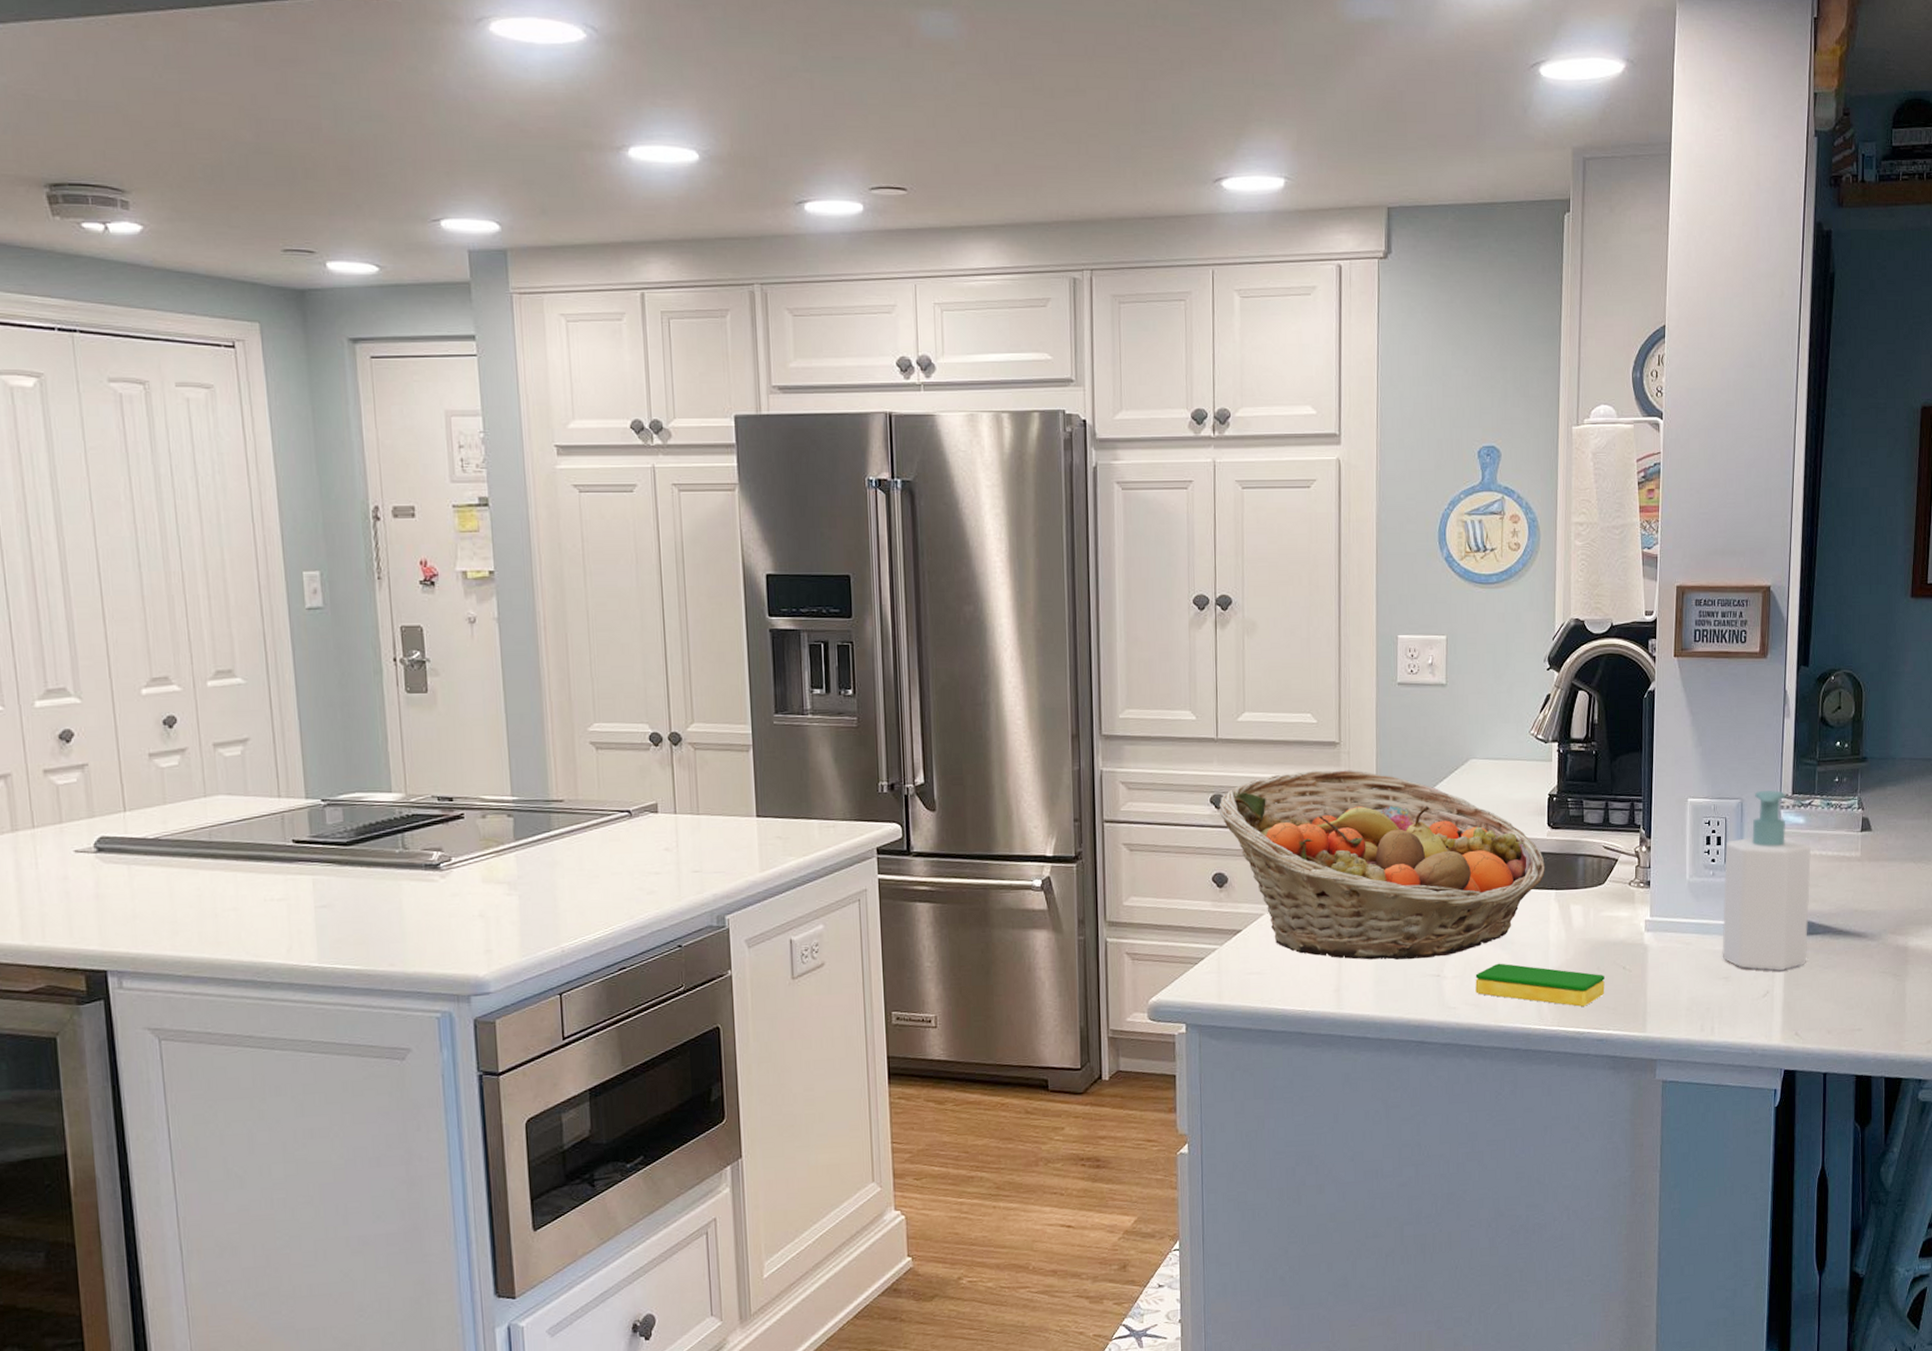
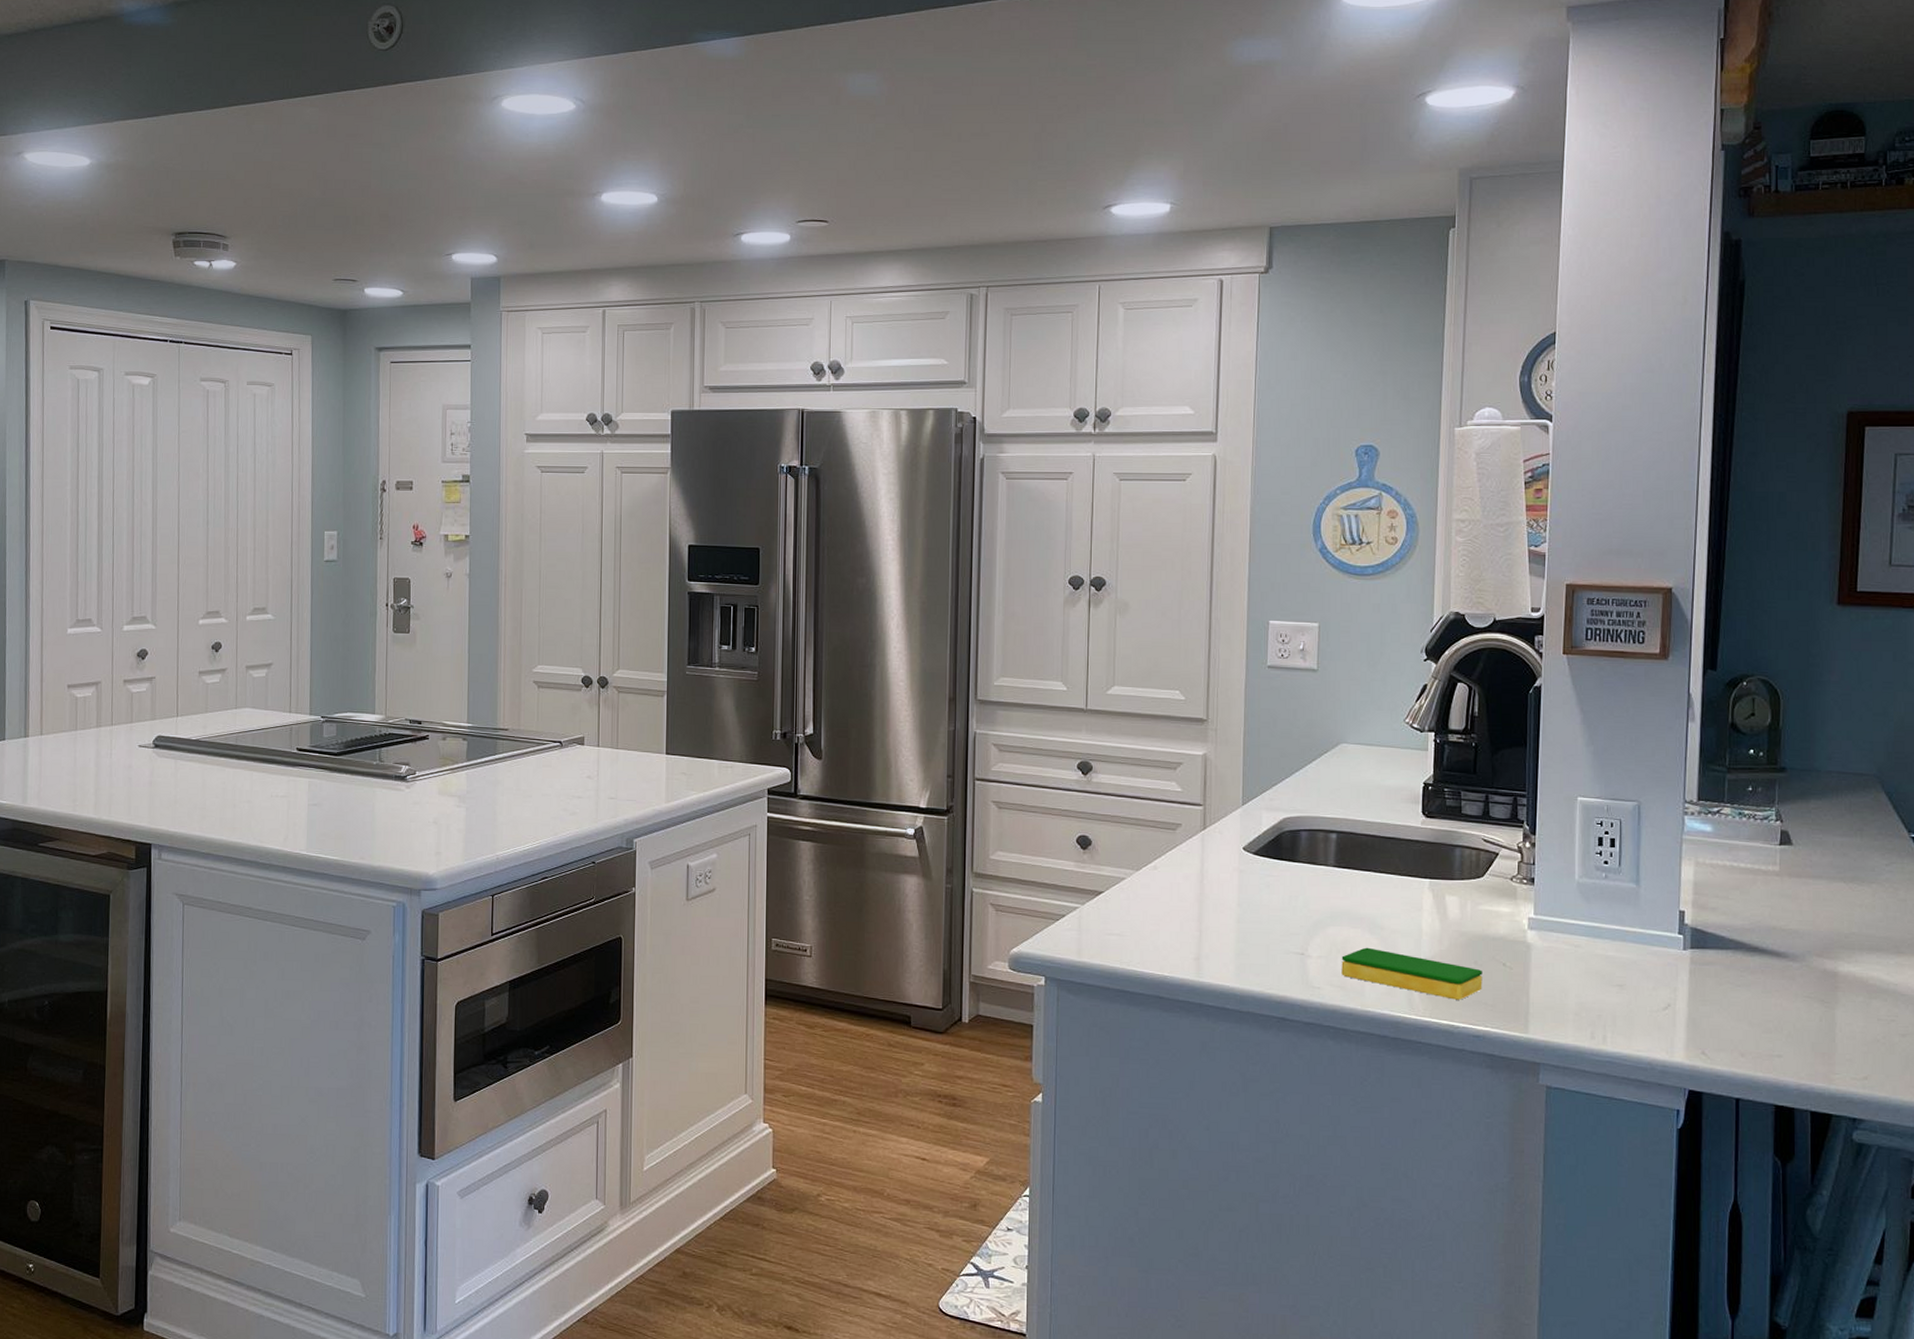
fruit basket: present [1220,770,1546,960] -> none [1086,744,1420,936]
soap bottle: present [1722,790,1812,971] -> none [1616,795,1721,984]

